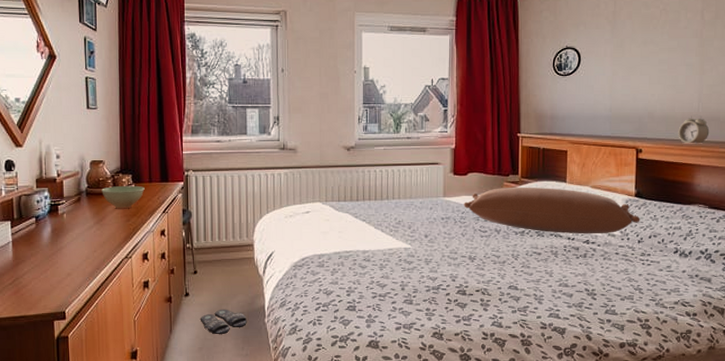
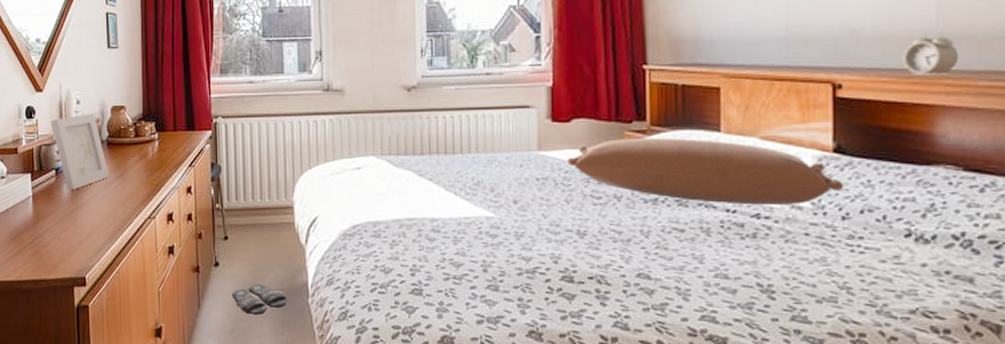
picture frame: none [30,166,89,236] -> present [50,113,110,191]
bowl: present [101,185,145,210] -> none [123,134,169,163]

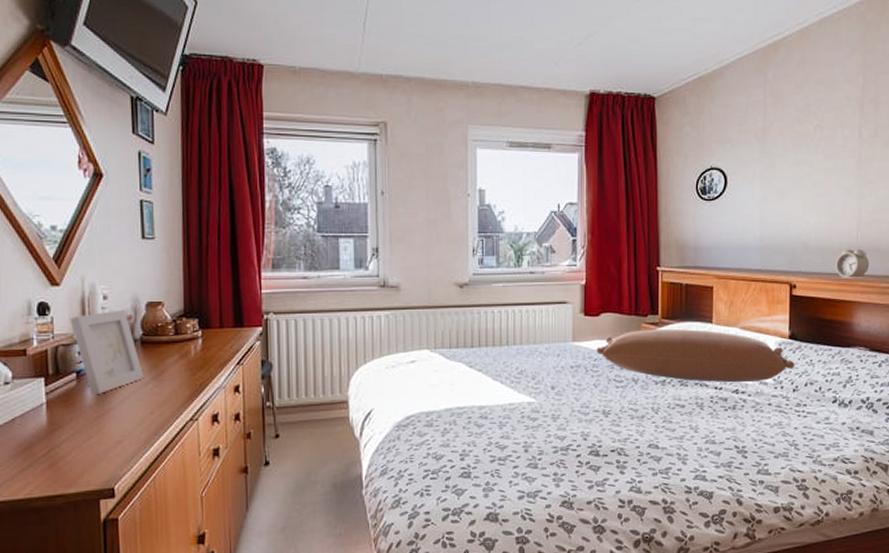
slippers: present [233,283,287,315] -> none [284,479,340,510]

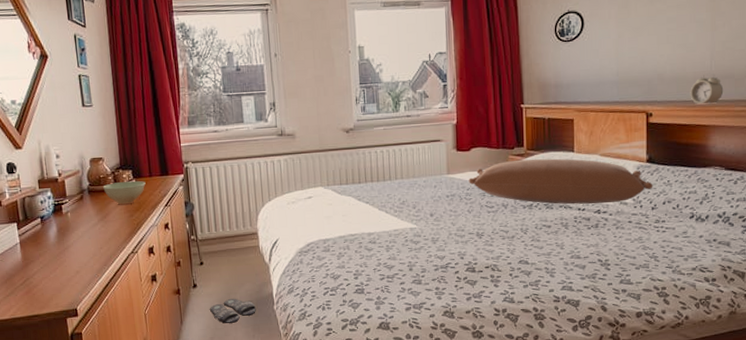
picture frame: present [70,309,144,396] -> none [32,165,93,236]
bowl: none [160,331,214,362] -> present [103,180,146,206]
slippers: none [284,479,340,510] -> present [210,298,256,323]

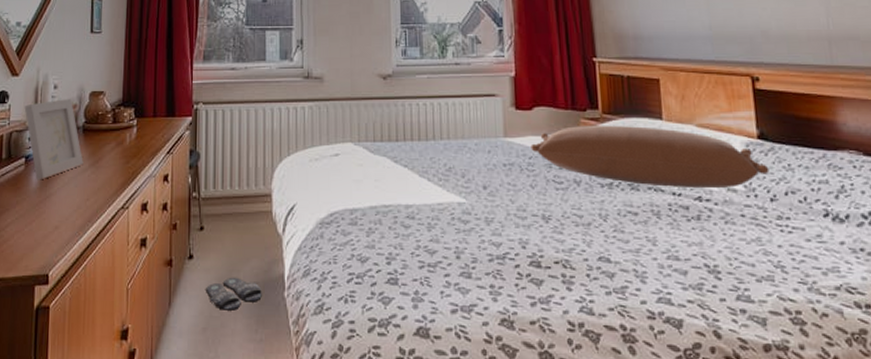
picture frame: none [32,165,93,236] -> present [24,98,83,180]
bowl: present [103,180,146,206] -> none [100,120,148,150]
alarm clock: present [690,73,724,105] -> none [804,32,849,71]

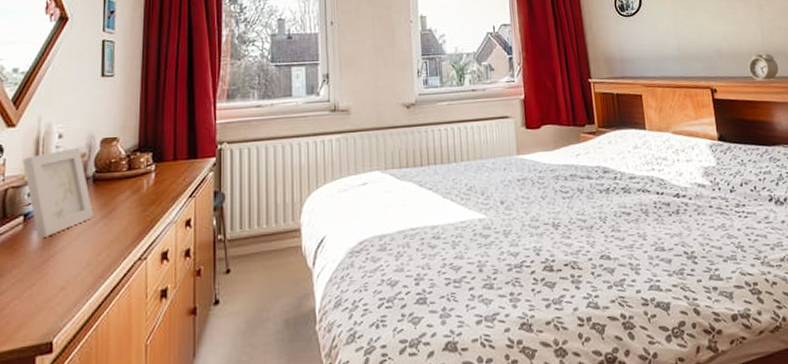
slippers: present [206,277,262,311] -> none [234,317,293,354]
pillow: present [531,125,770,189] -> none [540,136,728,188]
alarm clock: none [804,32,849,71] -> present [748,49,779,81]

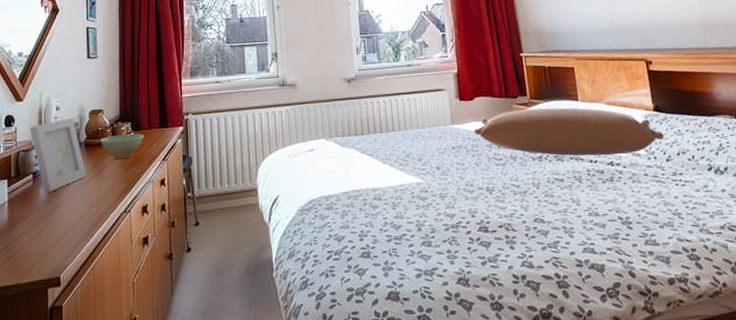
bowl: none [113,165,168,198] -> present [100,133,144,161]
pillow: none [540,136,728,188] -> present [474,107,665,156]
alarm clock: present [748,49,779,81] -> none [685,21,719,53]

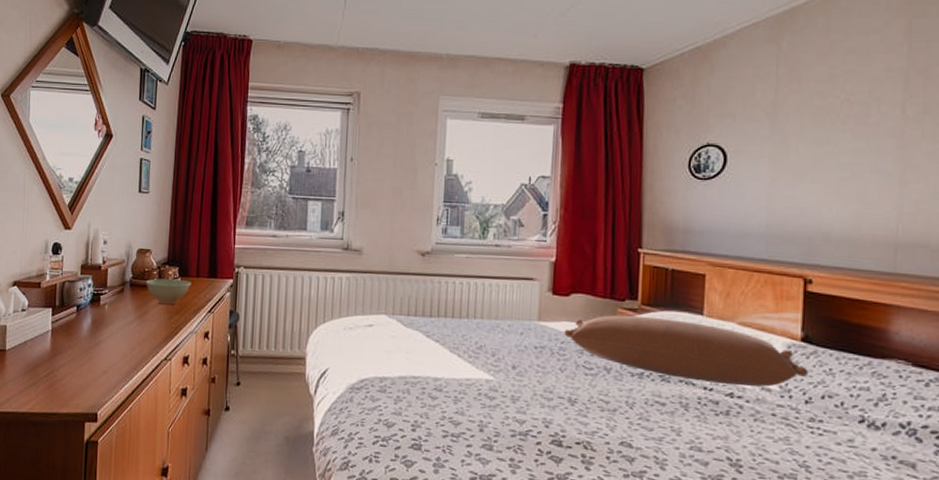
picture frame: present [29,117,87,194] -> none [76,253,130,328]

